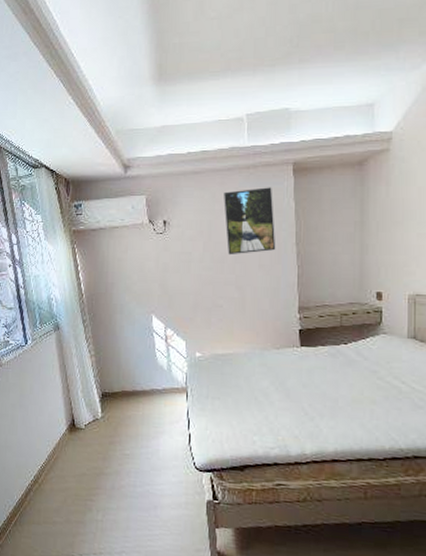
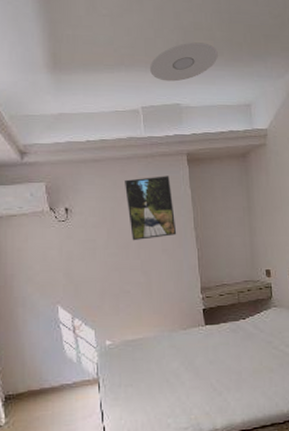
ceiling light: none [257,36,338,84] -> present [149,42,218,82]

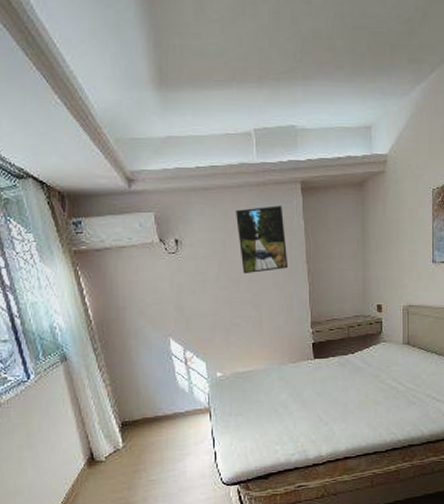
ceiling light: present [149,42,218,82] -> none [263,53,338,100]

